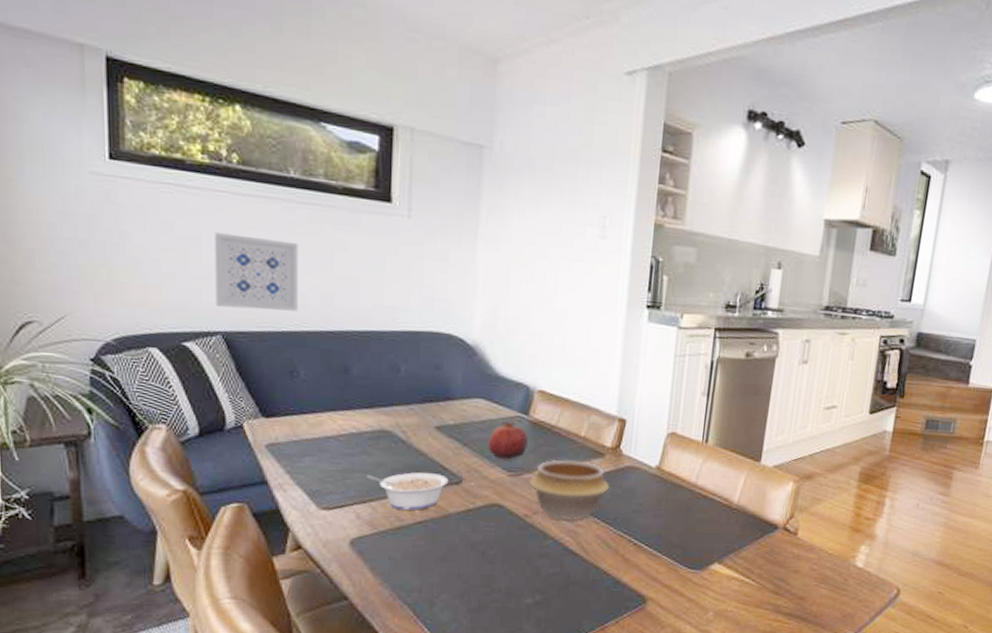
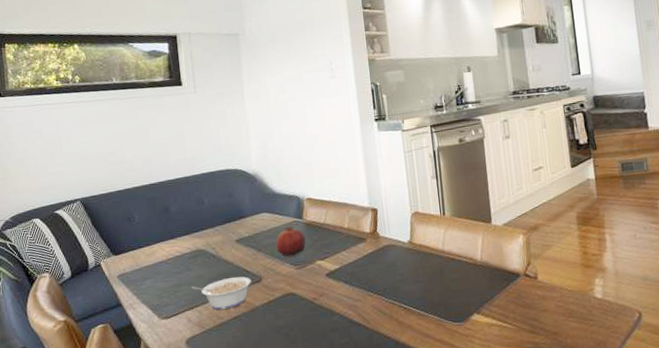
wall art: present [215,232,298,311] -> none [69,126,129,181]
bowl: present [529,459,610,521] -> none [312,247,375,298]

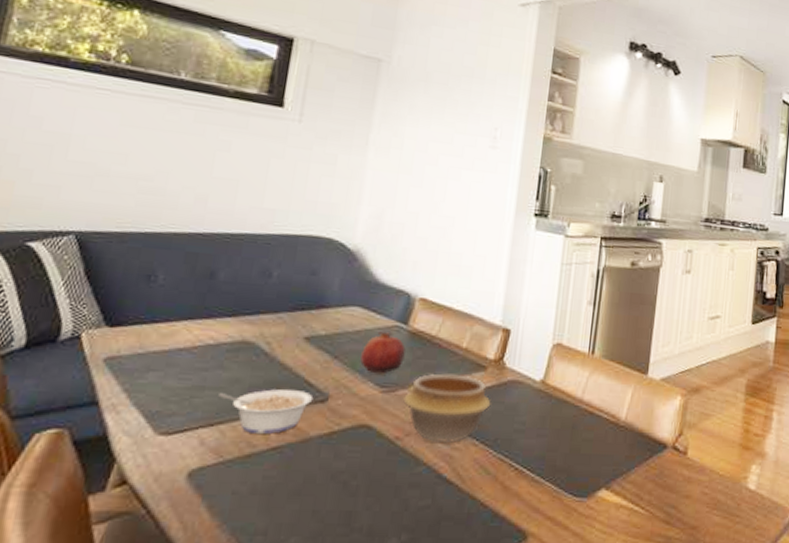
bowl: none [312,247,375,298] -> present [403,373,491,444]

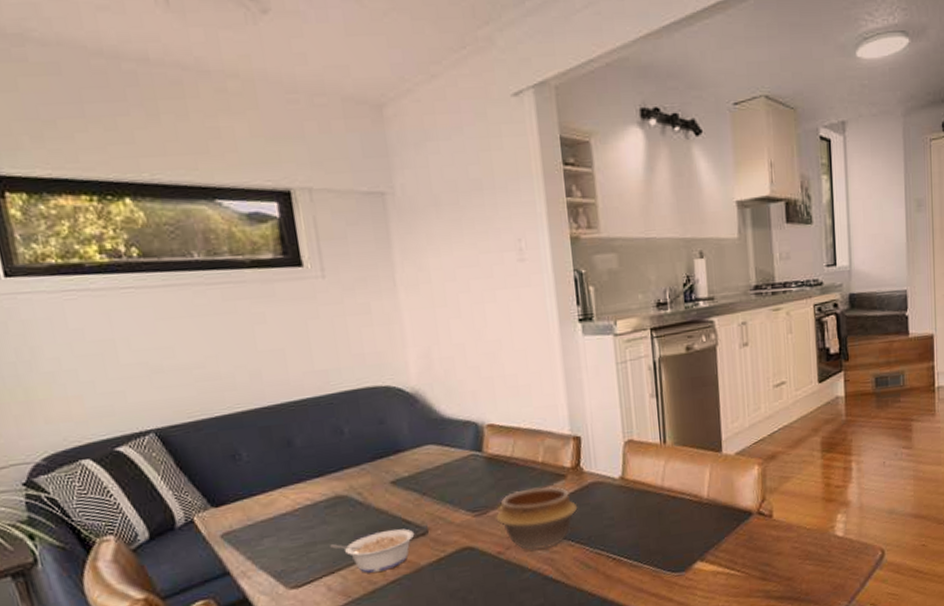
fruit: present [360,332,406,374] -> none [446,462,487,502]

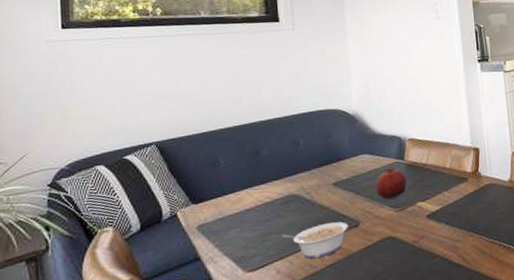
fruit: none [446,462,487,502] -> present [375,168,407,200]
bowl: present [496,487,578,550] -> none [413,187,476,239]

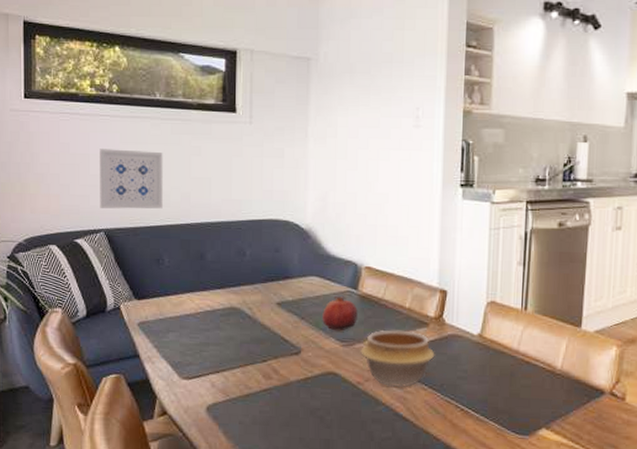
wall art: none [146,64,215,123] -> present [100,149,163,209]
legume: present [282,221,349,259] -> none [220,344,289,379]
bowl: none [413,187,476,239] -> present [360,330,435,388]

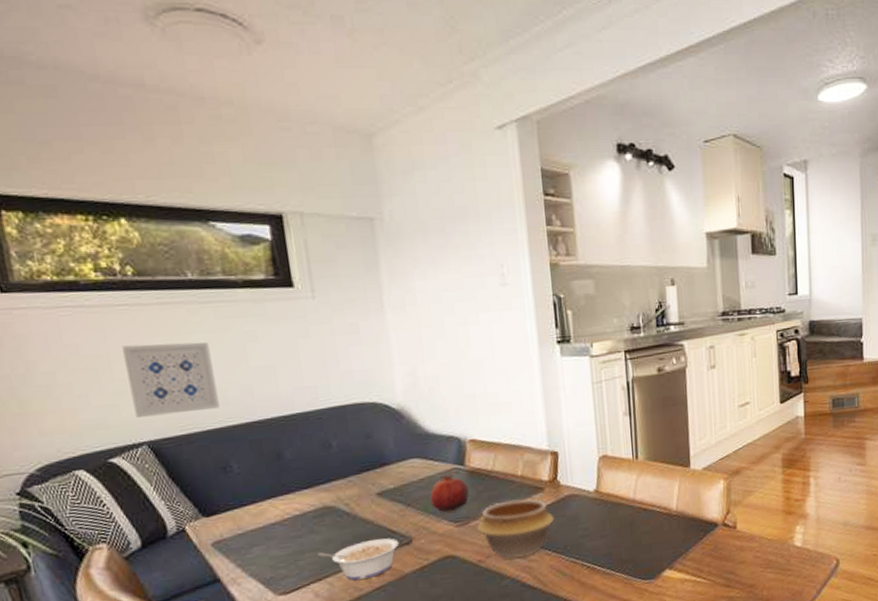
legume: none [220,344,289,379] -> present [318,538,399,580]

